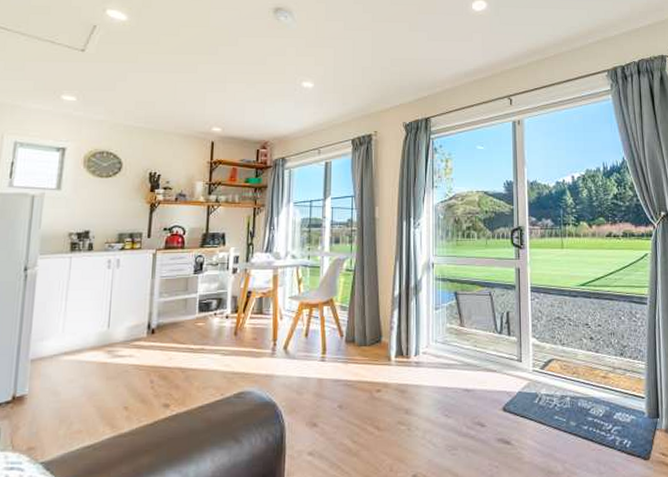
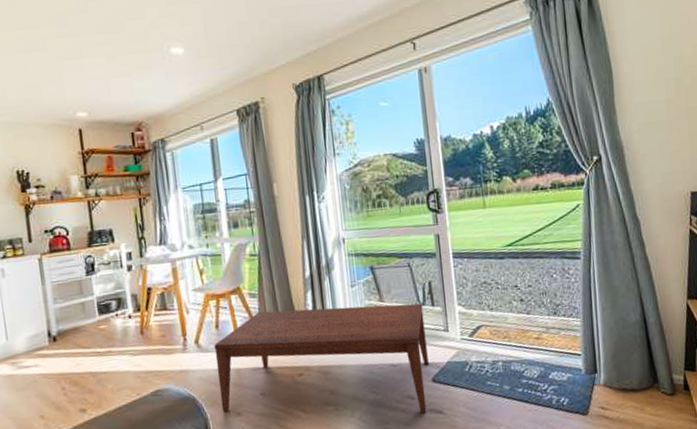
coffee table: none [299,325,501,442] -> present [214,303,429,414]

